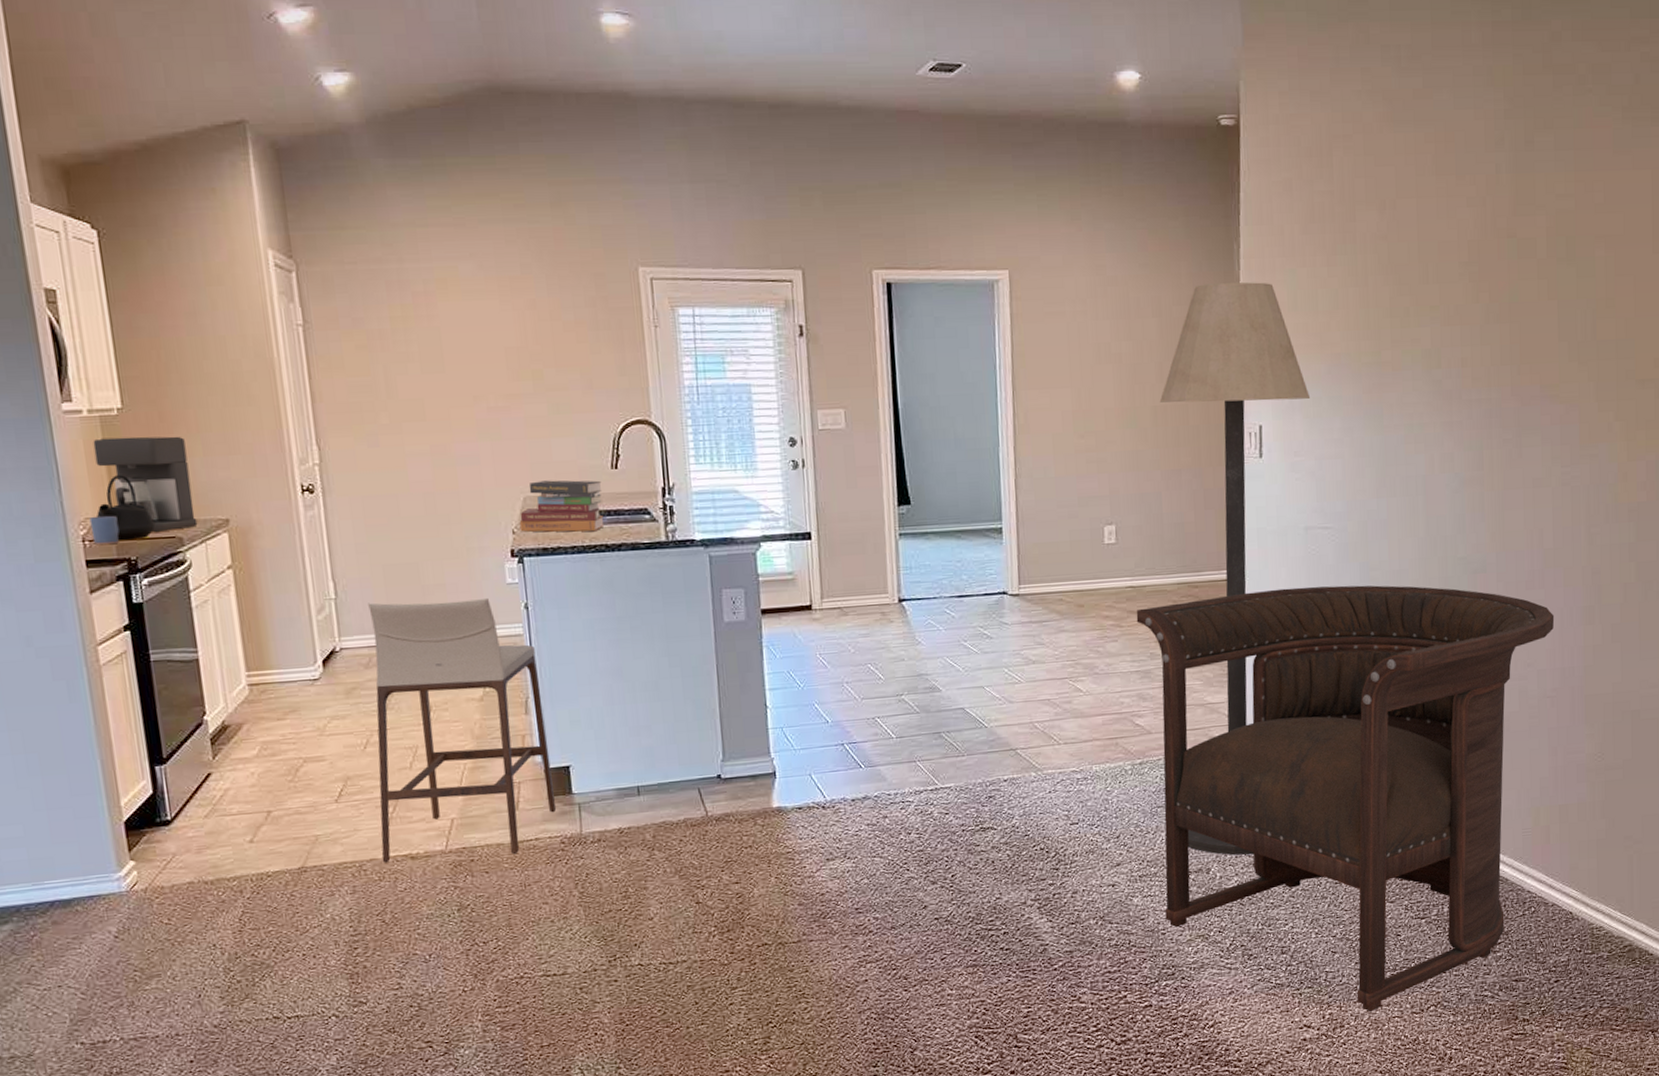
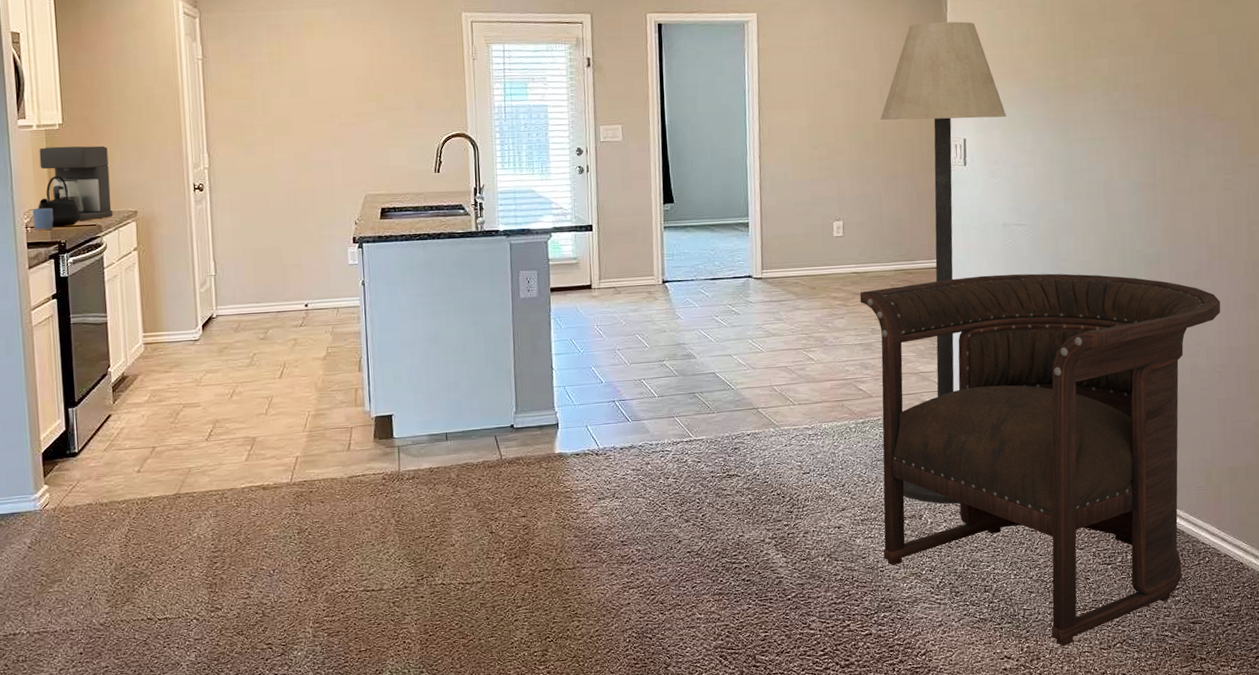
bar stool: present [368,597,556,863] -> none [240,275,379,492]
books: present [519,480,605,532] -> none [360,181,428,224]

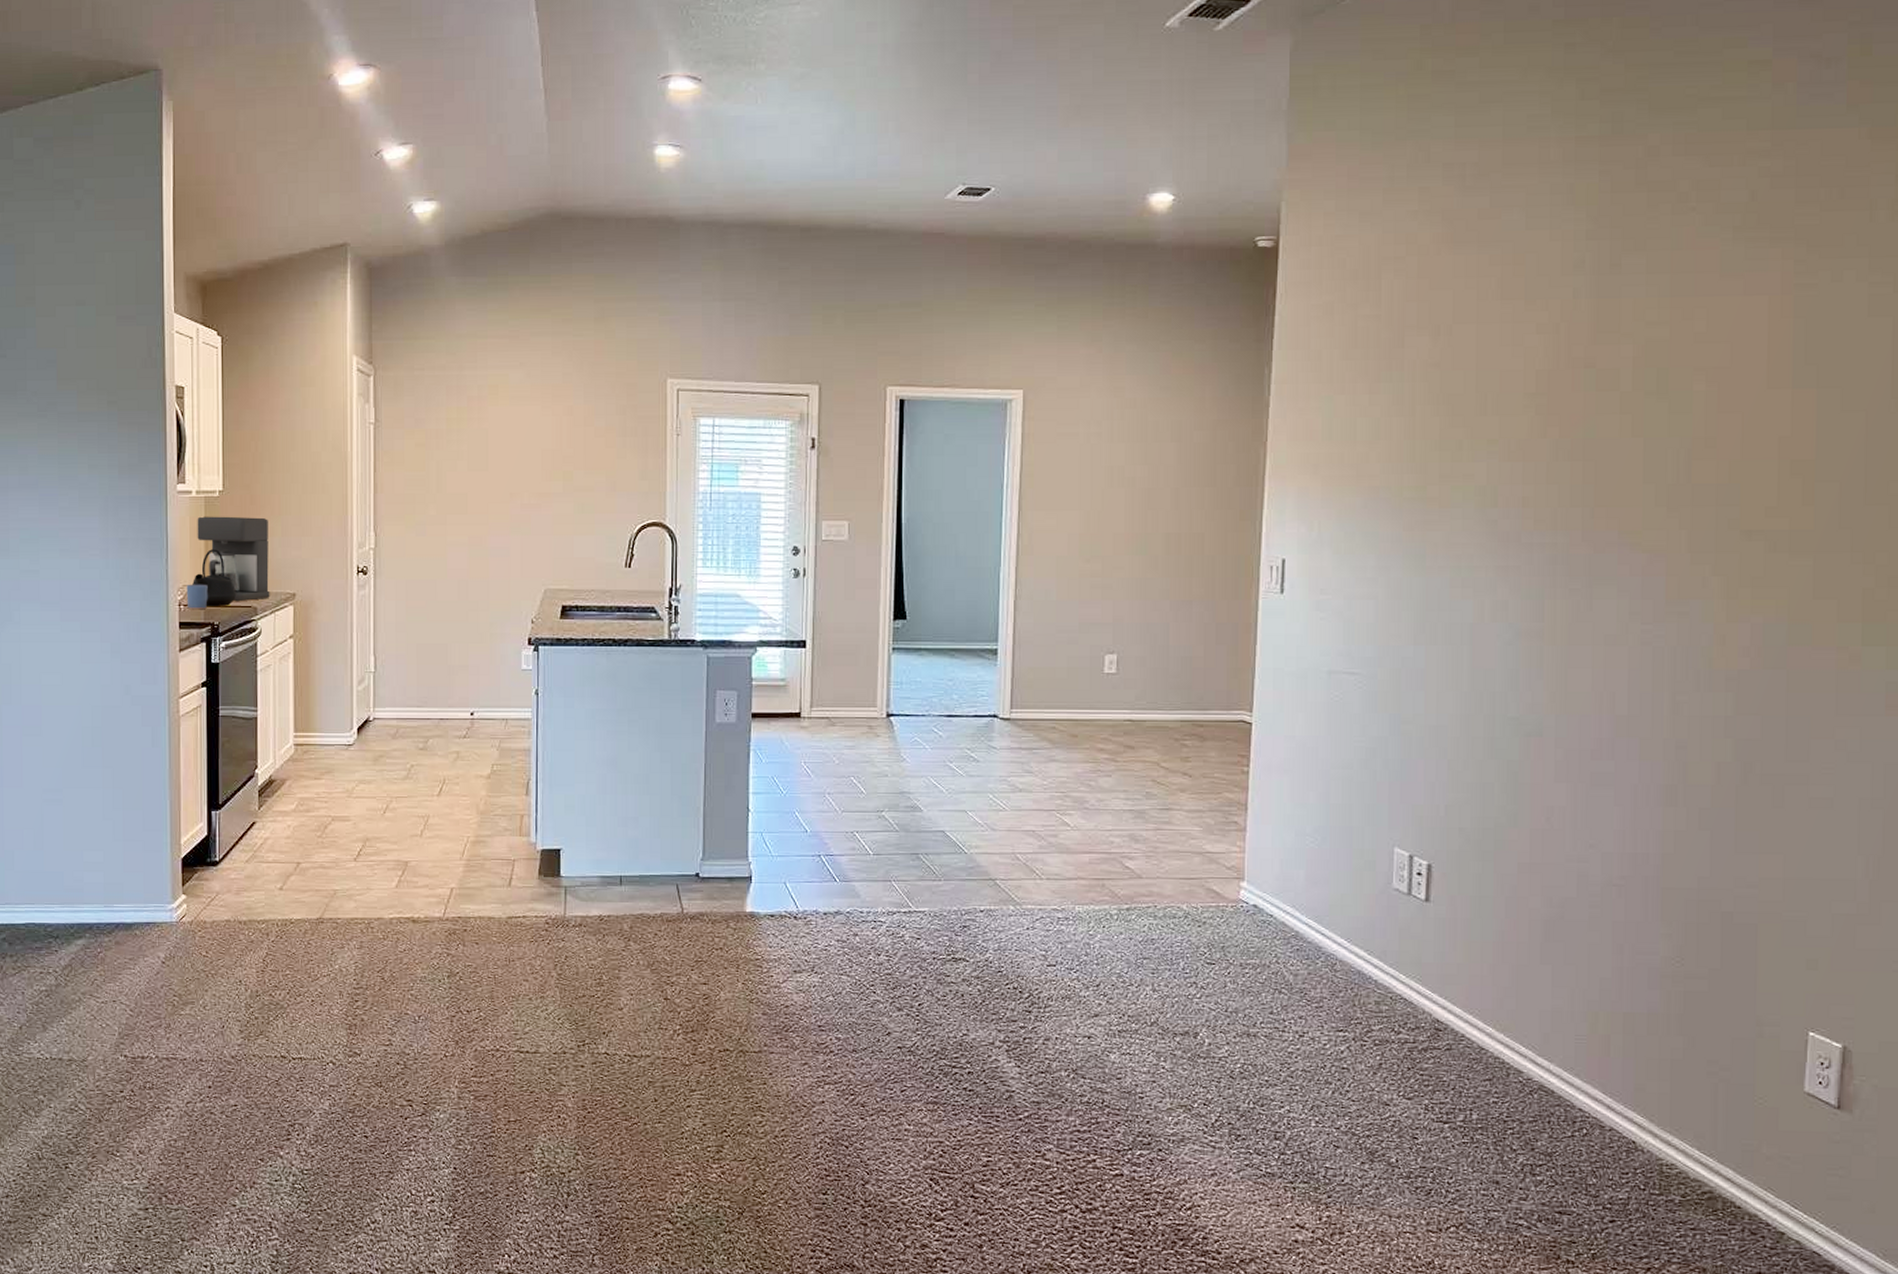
armchair: present [859,273,1221,646] -> none [1133,735,1626,1221]
floor lamp: present [880,21,1007,504] -> none [1173,409,1342,1024]

